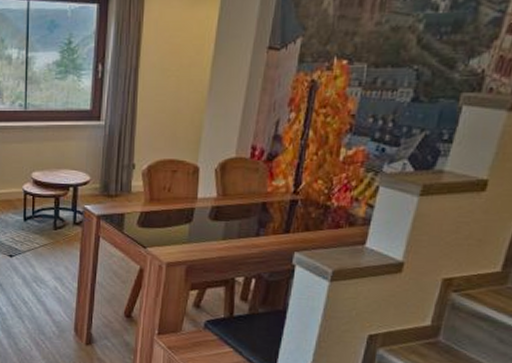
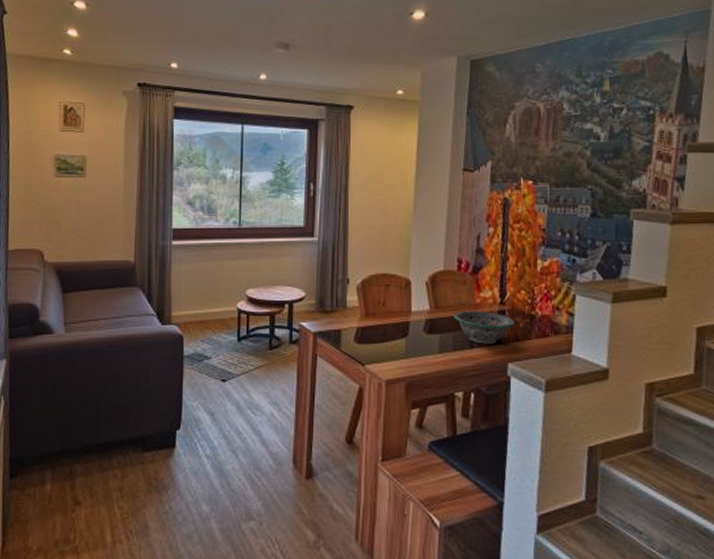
decorative bowl: none [241,199,307,233] -> present [453,310,515,344]

